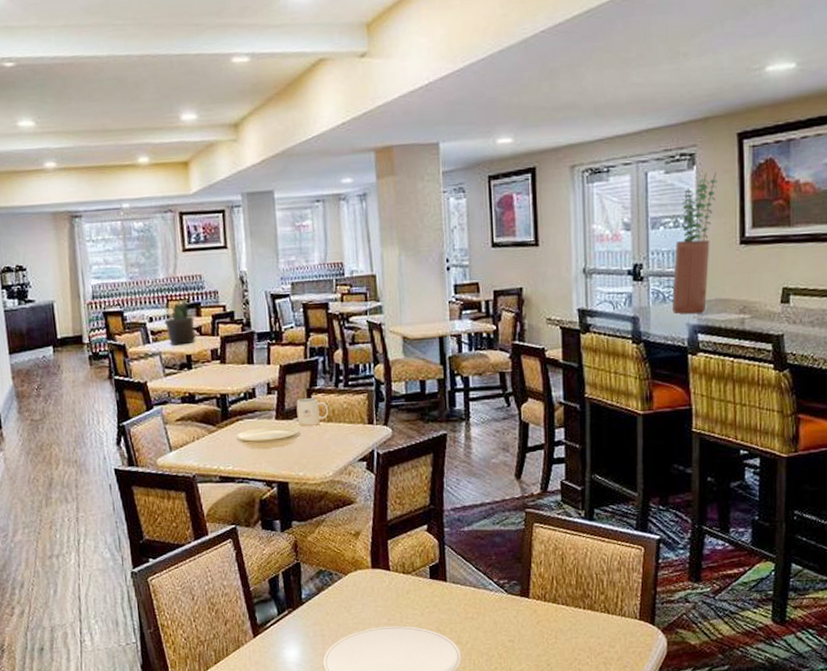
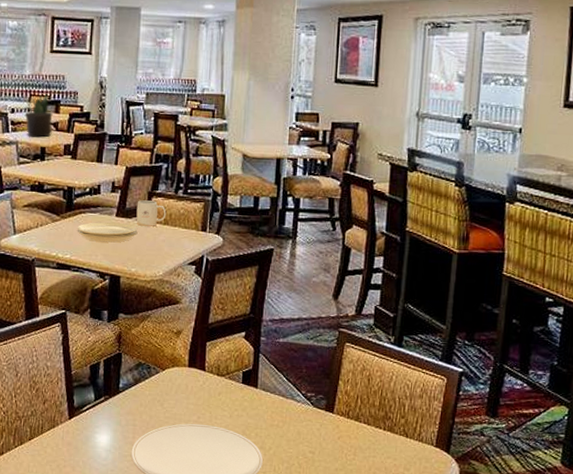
vase: present [672,172,718,315] -> none [495,39,548,167]

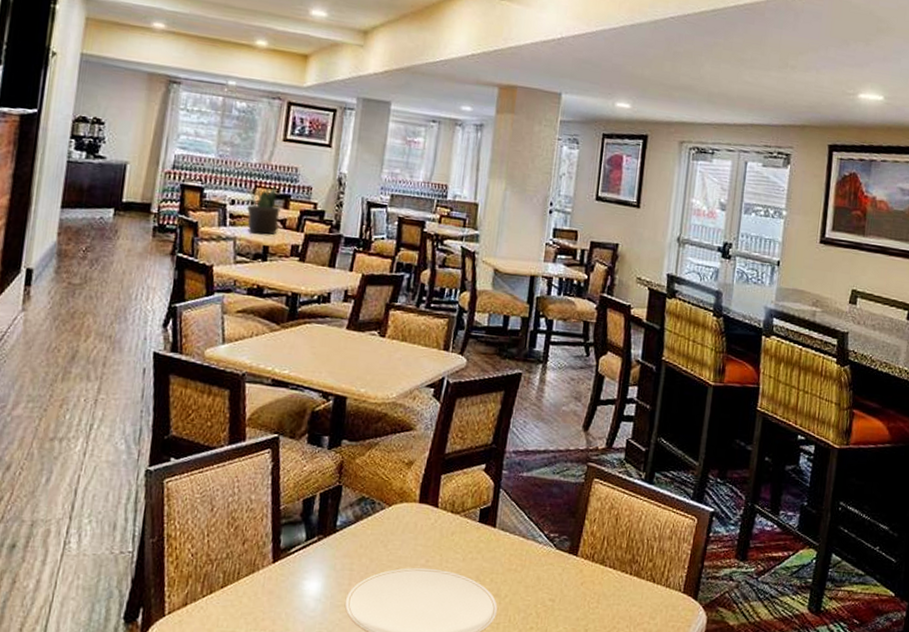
plate: present [77,222,138,243] -> none [299,334,371,359]
mug: present [136,200,167,227] -> none [369,312,405,344]

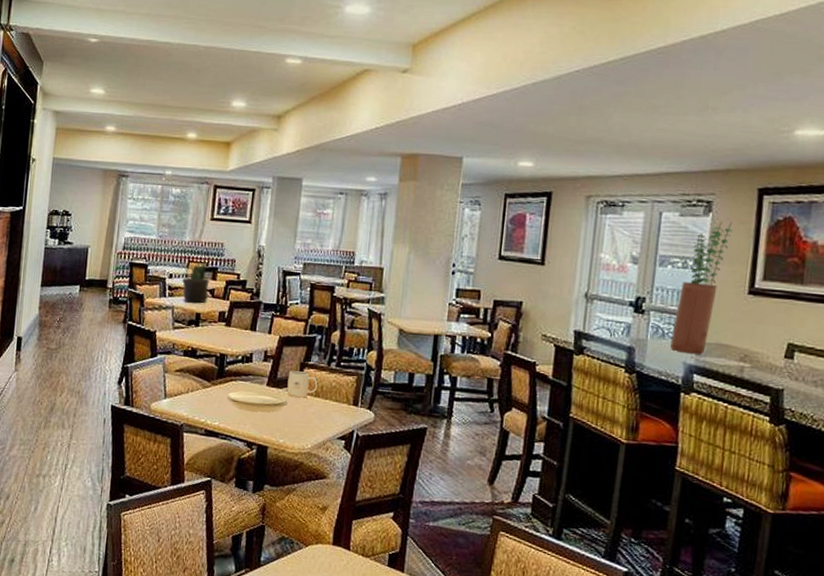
plate: none [299,334,371,359] -> present [227,390,288,412]
mug: none [369,312,405,344] -> present [286,371,318,399]
vase: none [753,173,807,300] -> present [670,221,733,356]

